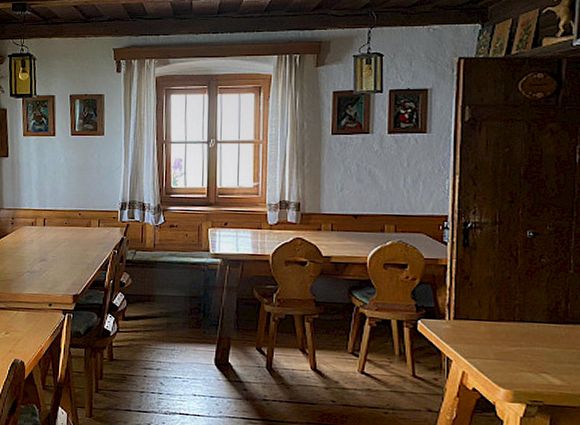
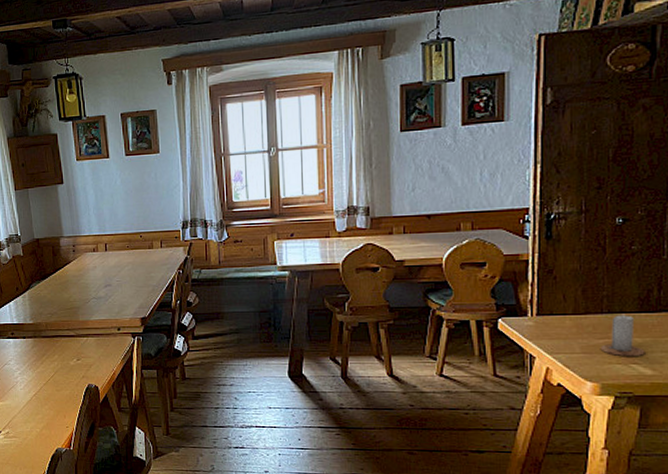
candle: none [512,324,554,367] -> present [600,315,645,357]

